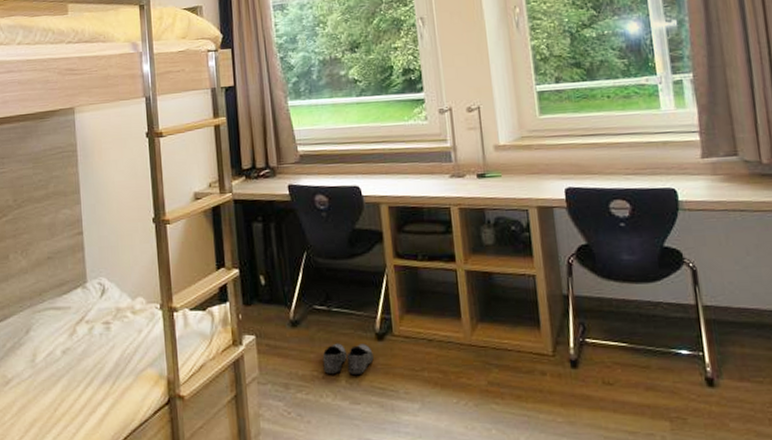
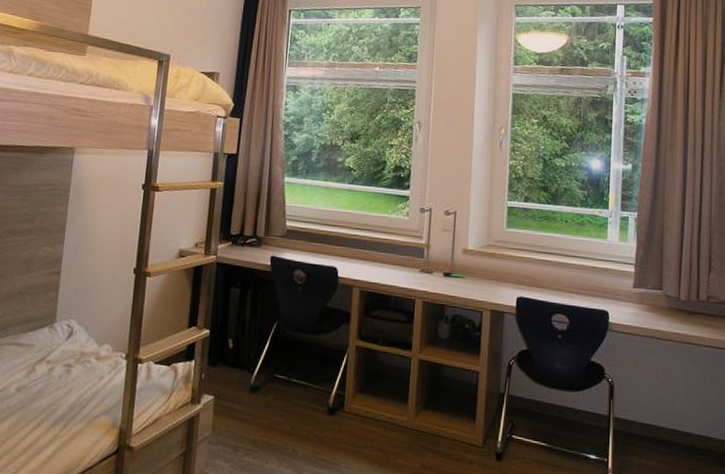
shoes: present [322,343,374,374] -> none [273,413,323,445]

